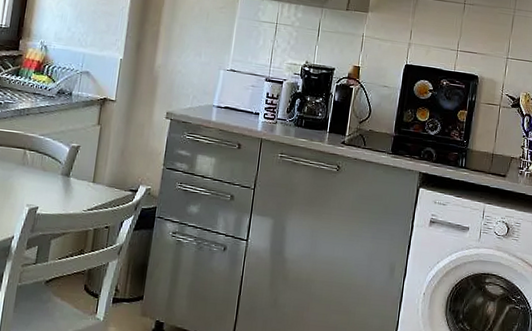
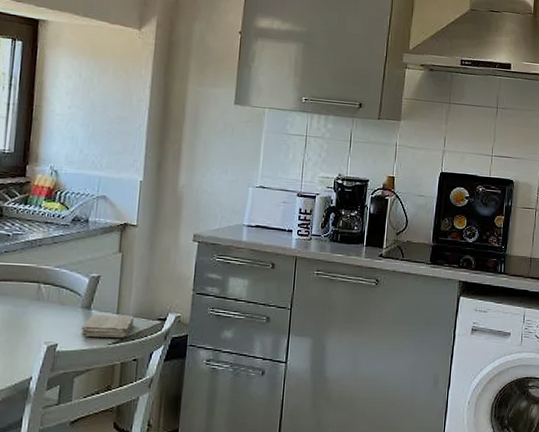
washcloth: none [59,182,108,205] -> present [81,314,134,338]

